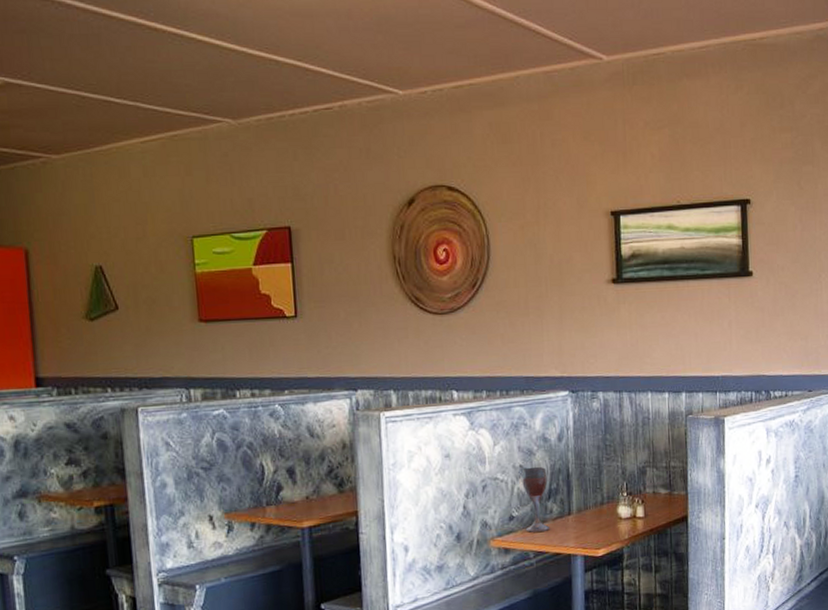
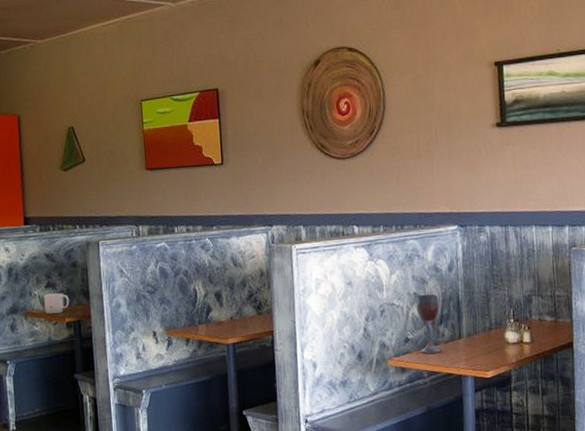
mug: none [64,471,99,497] -> present [44,293,70,314]

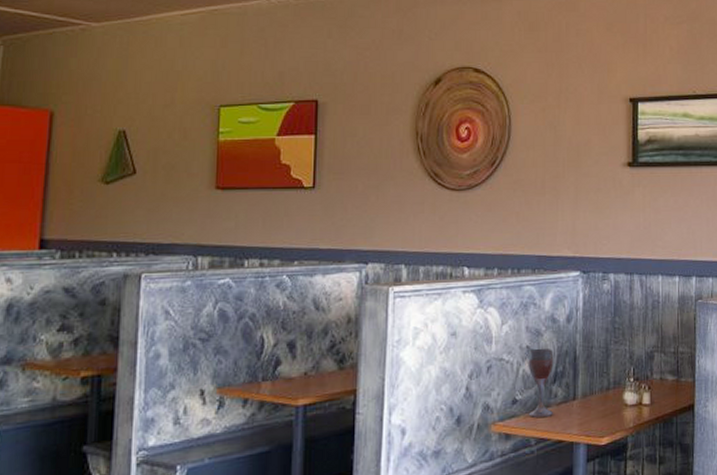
mug: present [44,293,70,314] -> none [52,338,90,366]

